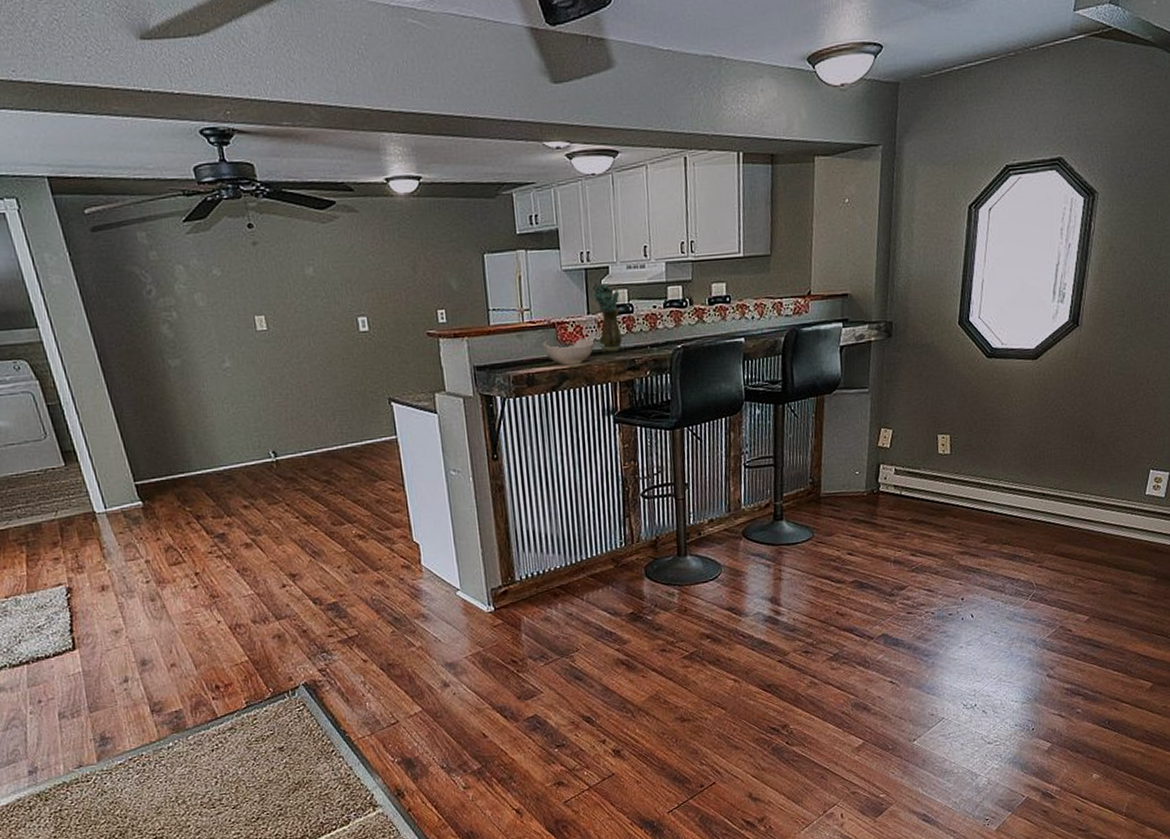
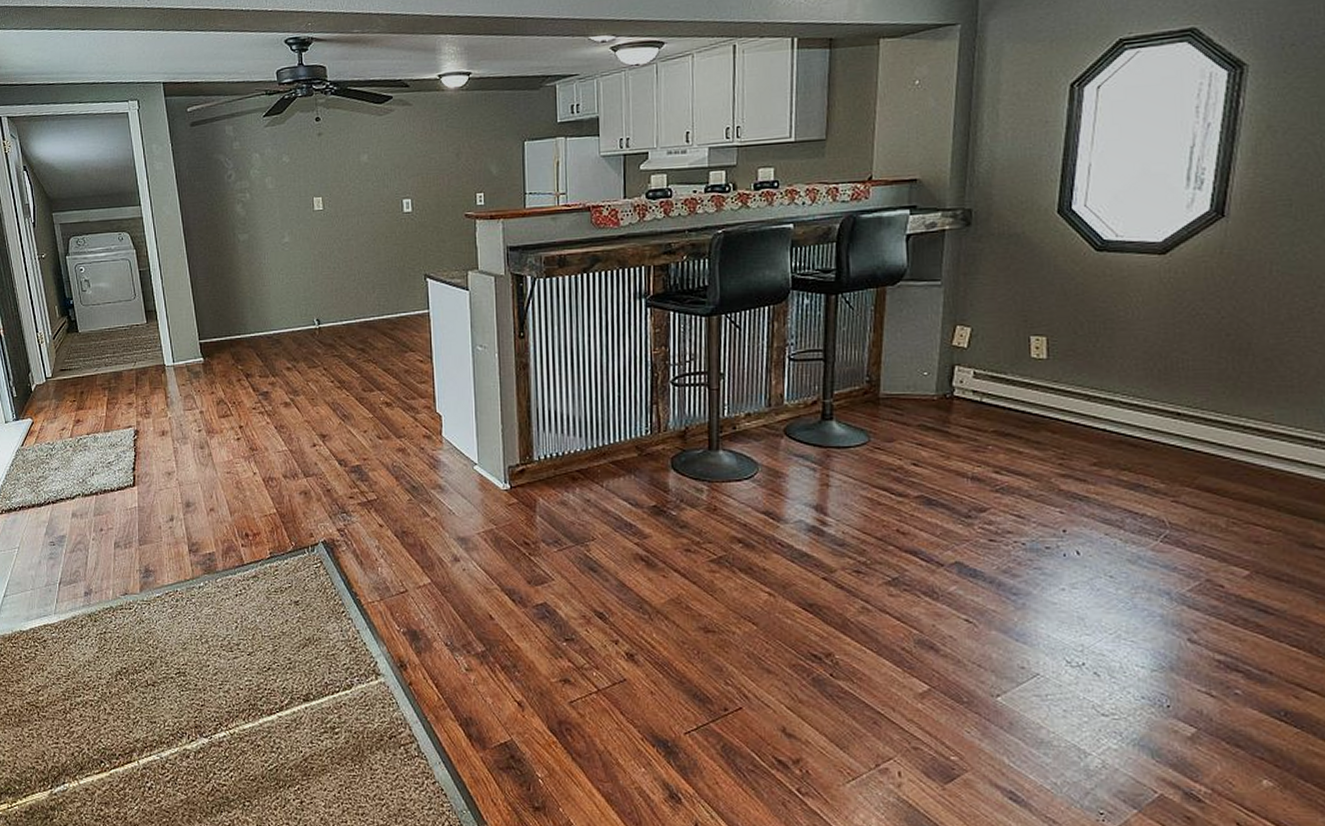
bowl: present [542,337,595,366] -> none [576,221,630,248]
vase: present [592,281,623,354] -> none [630,167,659,238]

